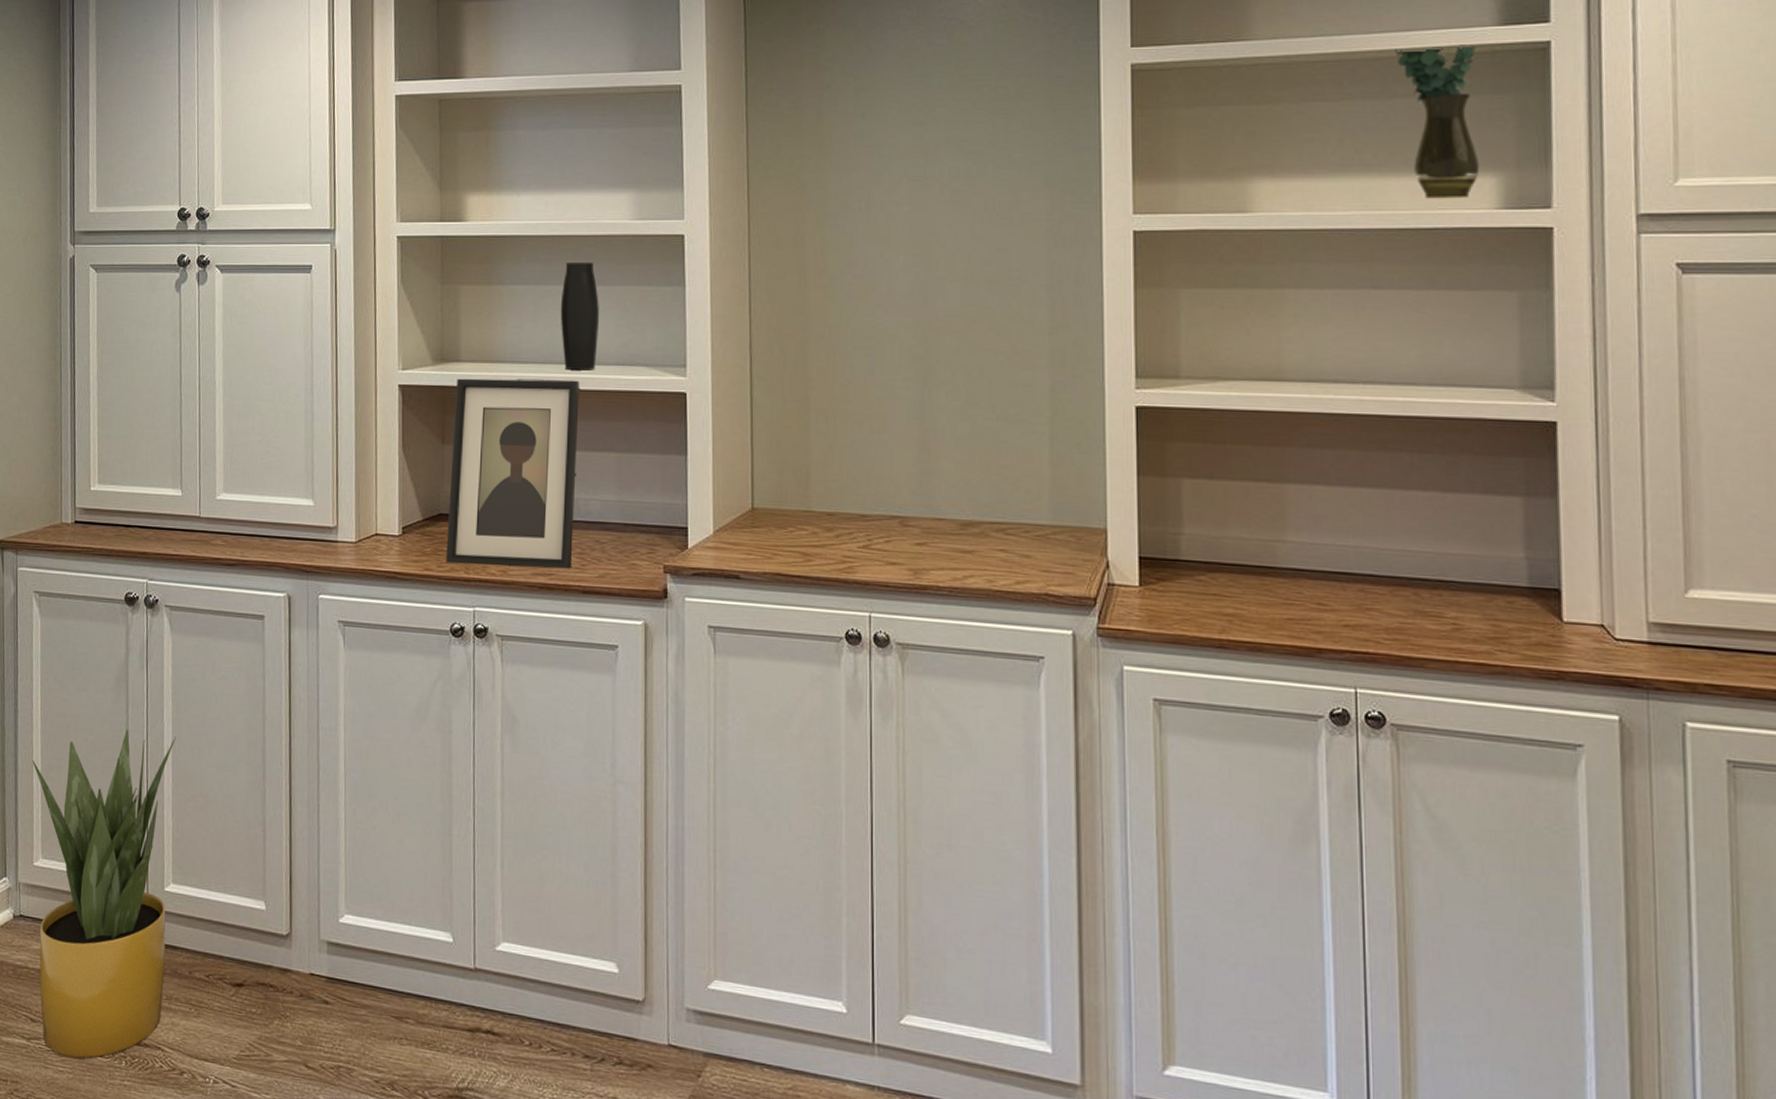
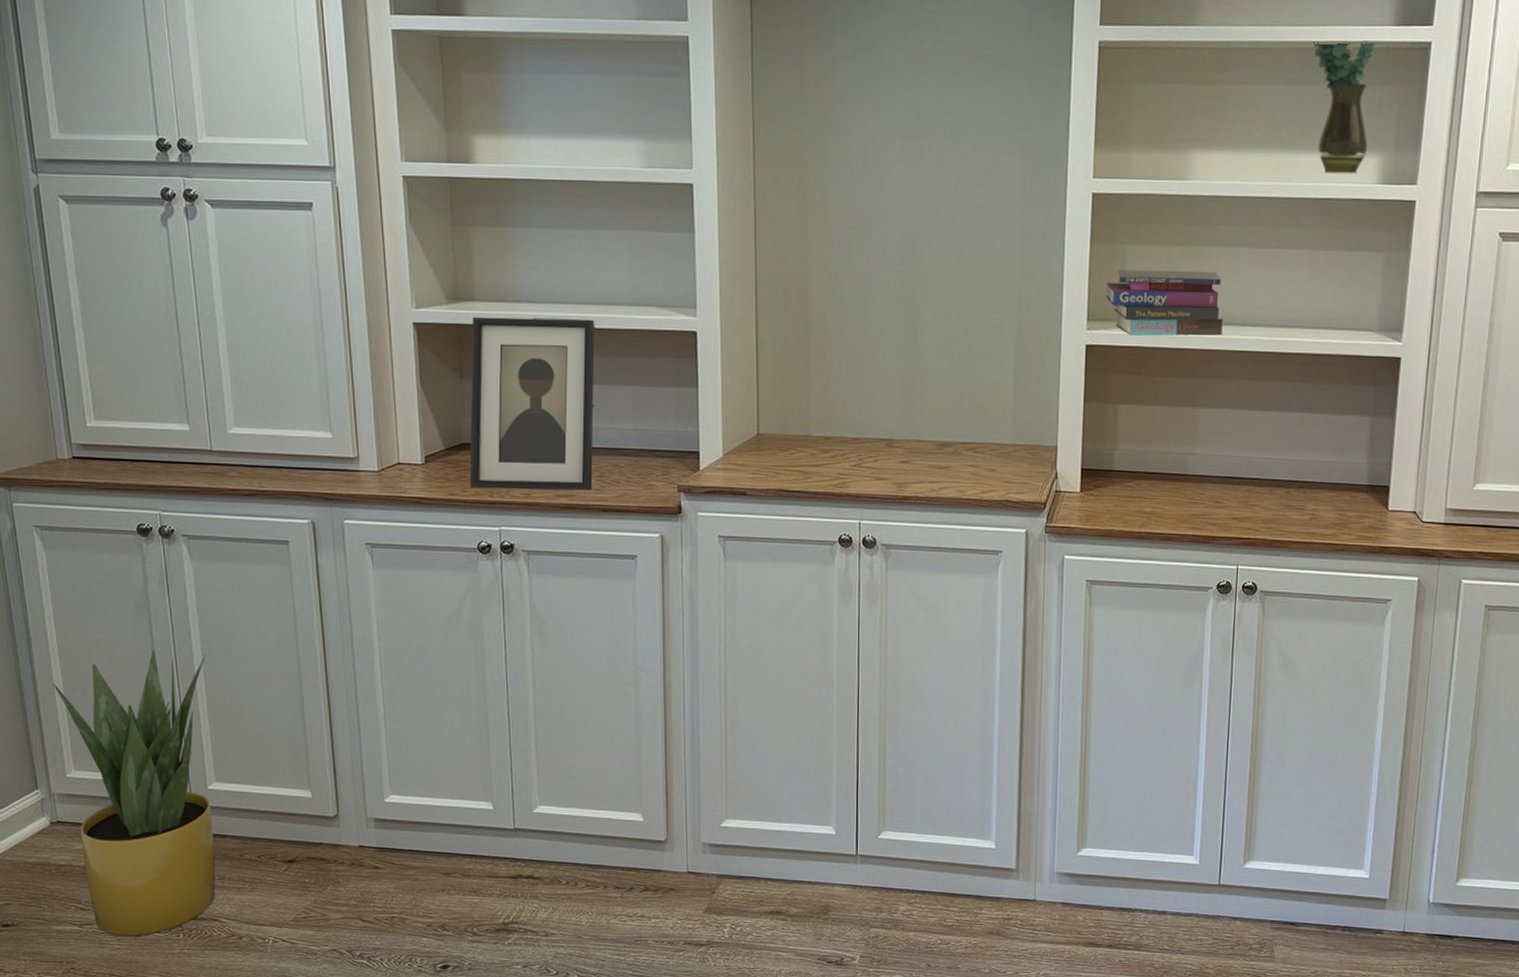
vase: present [560,261,599,370] -> none [573,207,612,310]
books: none [1156,317,1309,396] -> present [1105,269,1223,336]

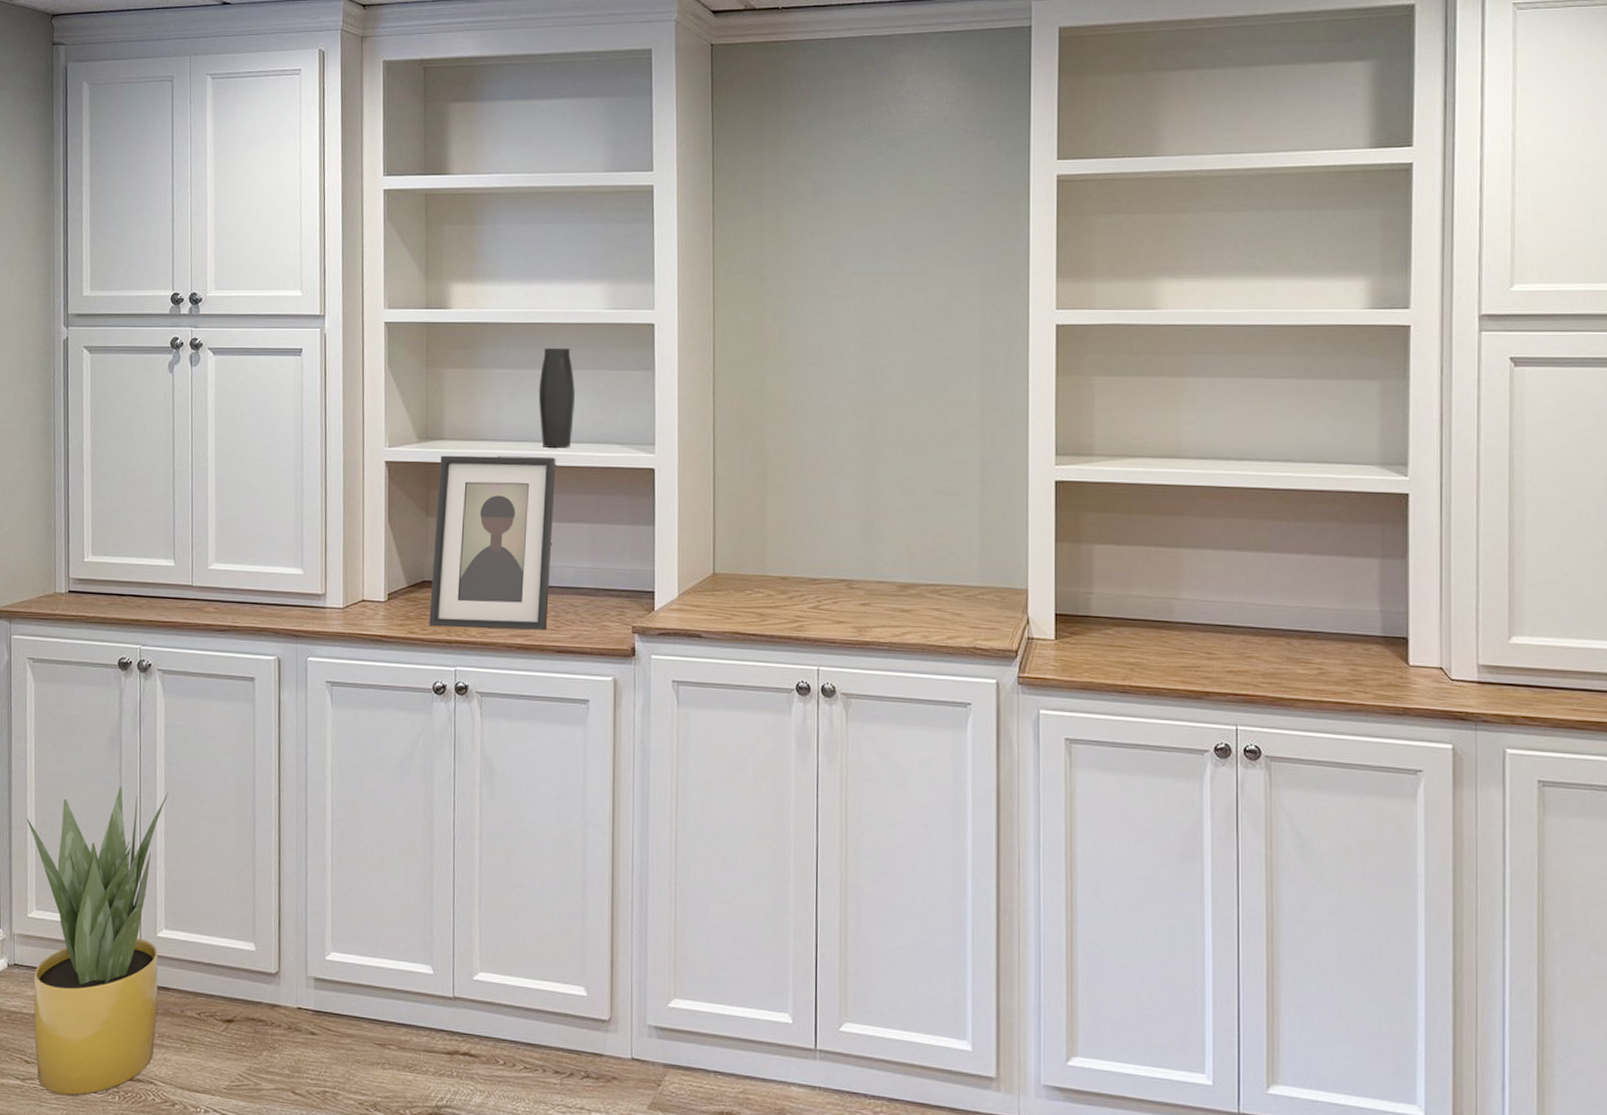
vase: none [573,207,612,310] -> present [538,347,575,448]
books: present [1105,269,1223,336] -> none [1074,402,1203,471]
vase: present [1313,40,1374,174] -> none [1283,164,1351,299]

